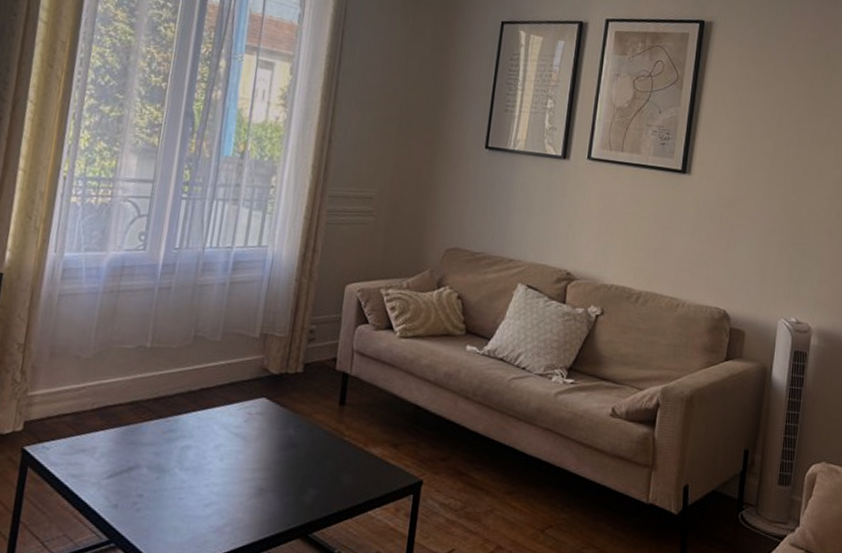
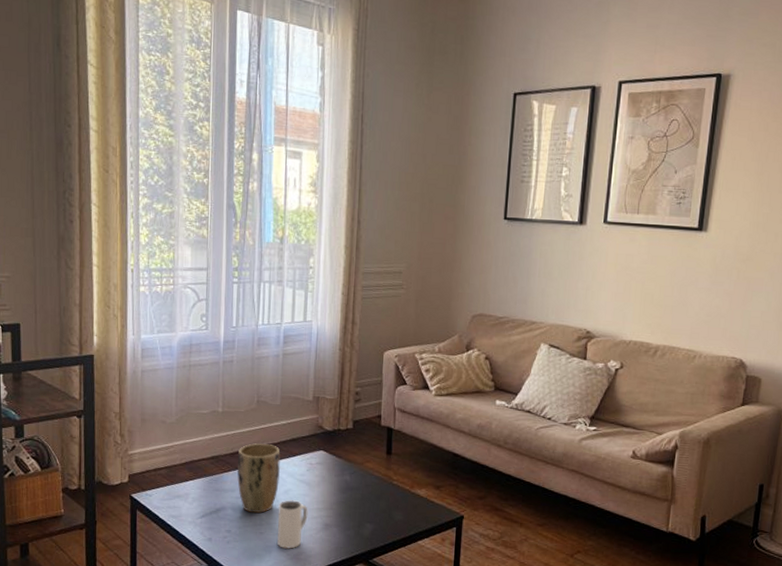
plant pot: none [158,387,215,474] -> present [237,443,281,514]
mug: none [199,457,241,520] -> present [277,500,308,549]

